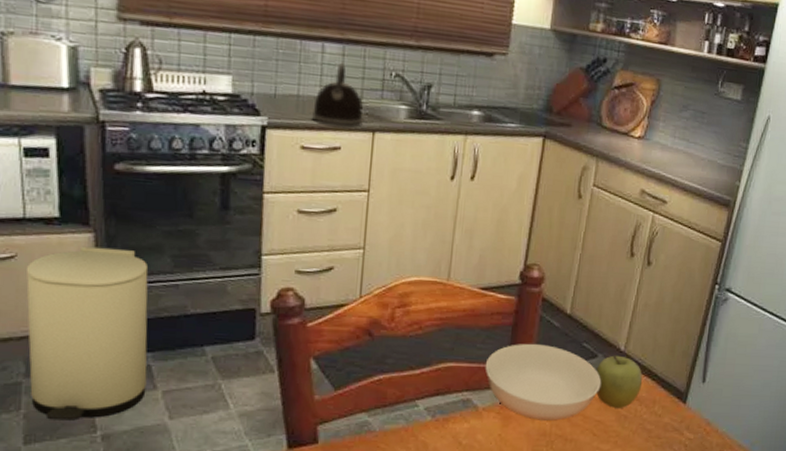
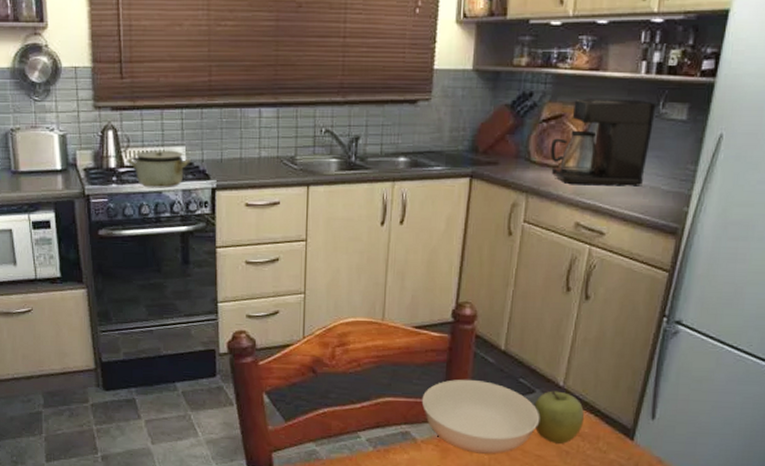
pedal bin: present [25,246,149,421] -> none [39,300,133,444]
saucepan: none [157,75,239,122] -> present [127,150,192,189]
kettle: present [311,62,364,129] -> none [253,124,298,185]
coffee maker: none [620,69,716,159] -> present [550,98,656,187]

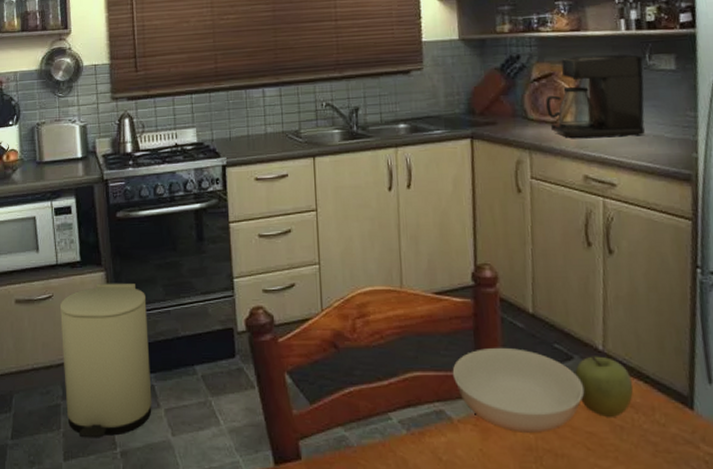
pedal bin: none [39,300,133,444] -> present [59,283,152,438]
saucepan: present [127,150,192,189] -> none [142,132,203,169]

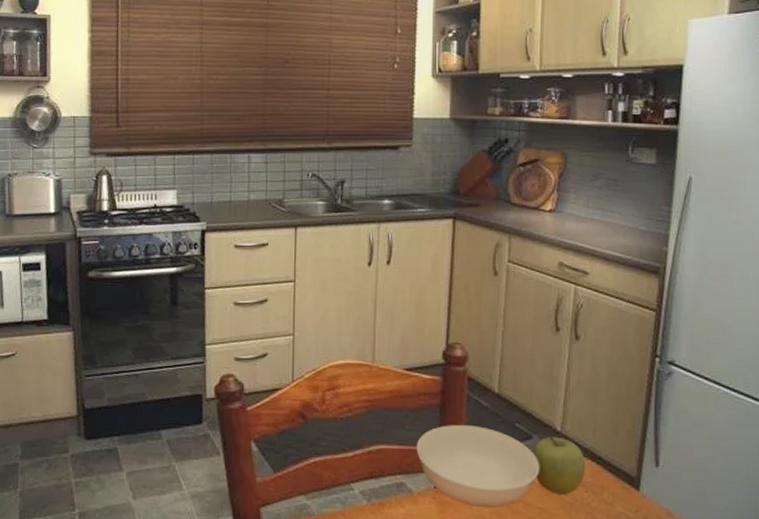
pedal bin: present [59,283,152,438] -> none [23,343,115,499]
coffee maker: present [545,54,646,138] -> none [529,144,626,227]

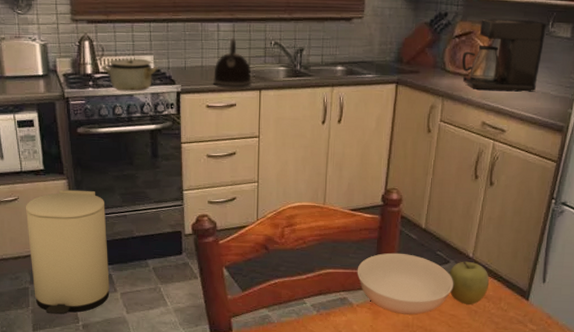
pedal bin: none [23,343,115,499] -> present [25,189,110,314]
saucepan: none [119,193,183,231] -> present [102,58,159,92]
kettle: none [242,169,286,226] -> present [212,37,252,89]
coffee maker: none [529,144,626,227] -> present [462,18,547,92]

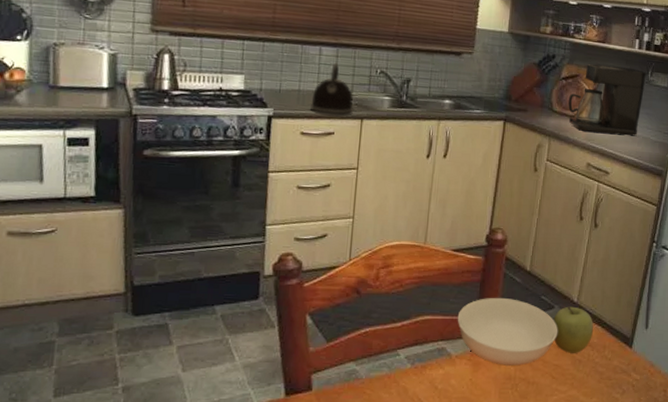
pedal bin: present [25,189,110,314] -> none [61,220,169,375]
saucepan: present [102,58,159,92] -> none [181,76,250,114]

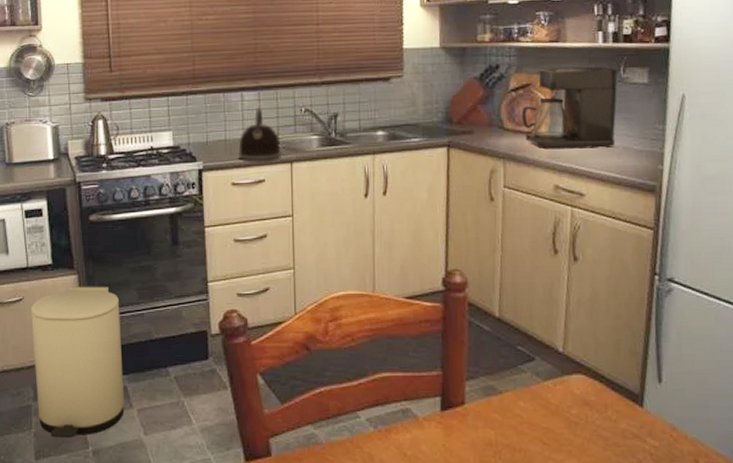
pedal bin: none [61,220,169,375] -> present [30,286,125,438]
bowl: present [457,297,558,366] -> none [419,349,544,429]
fruit: present [553,306,593,353] -> none [536,357,588,414]

